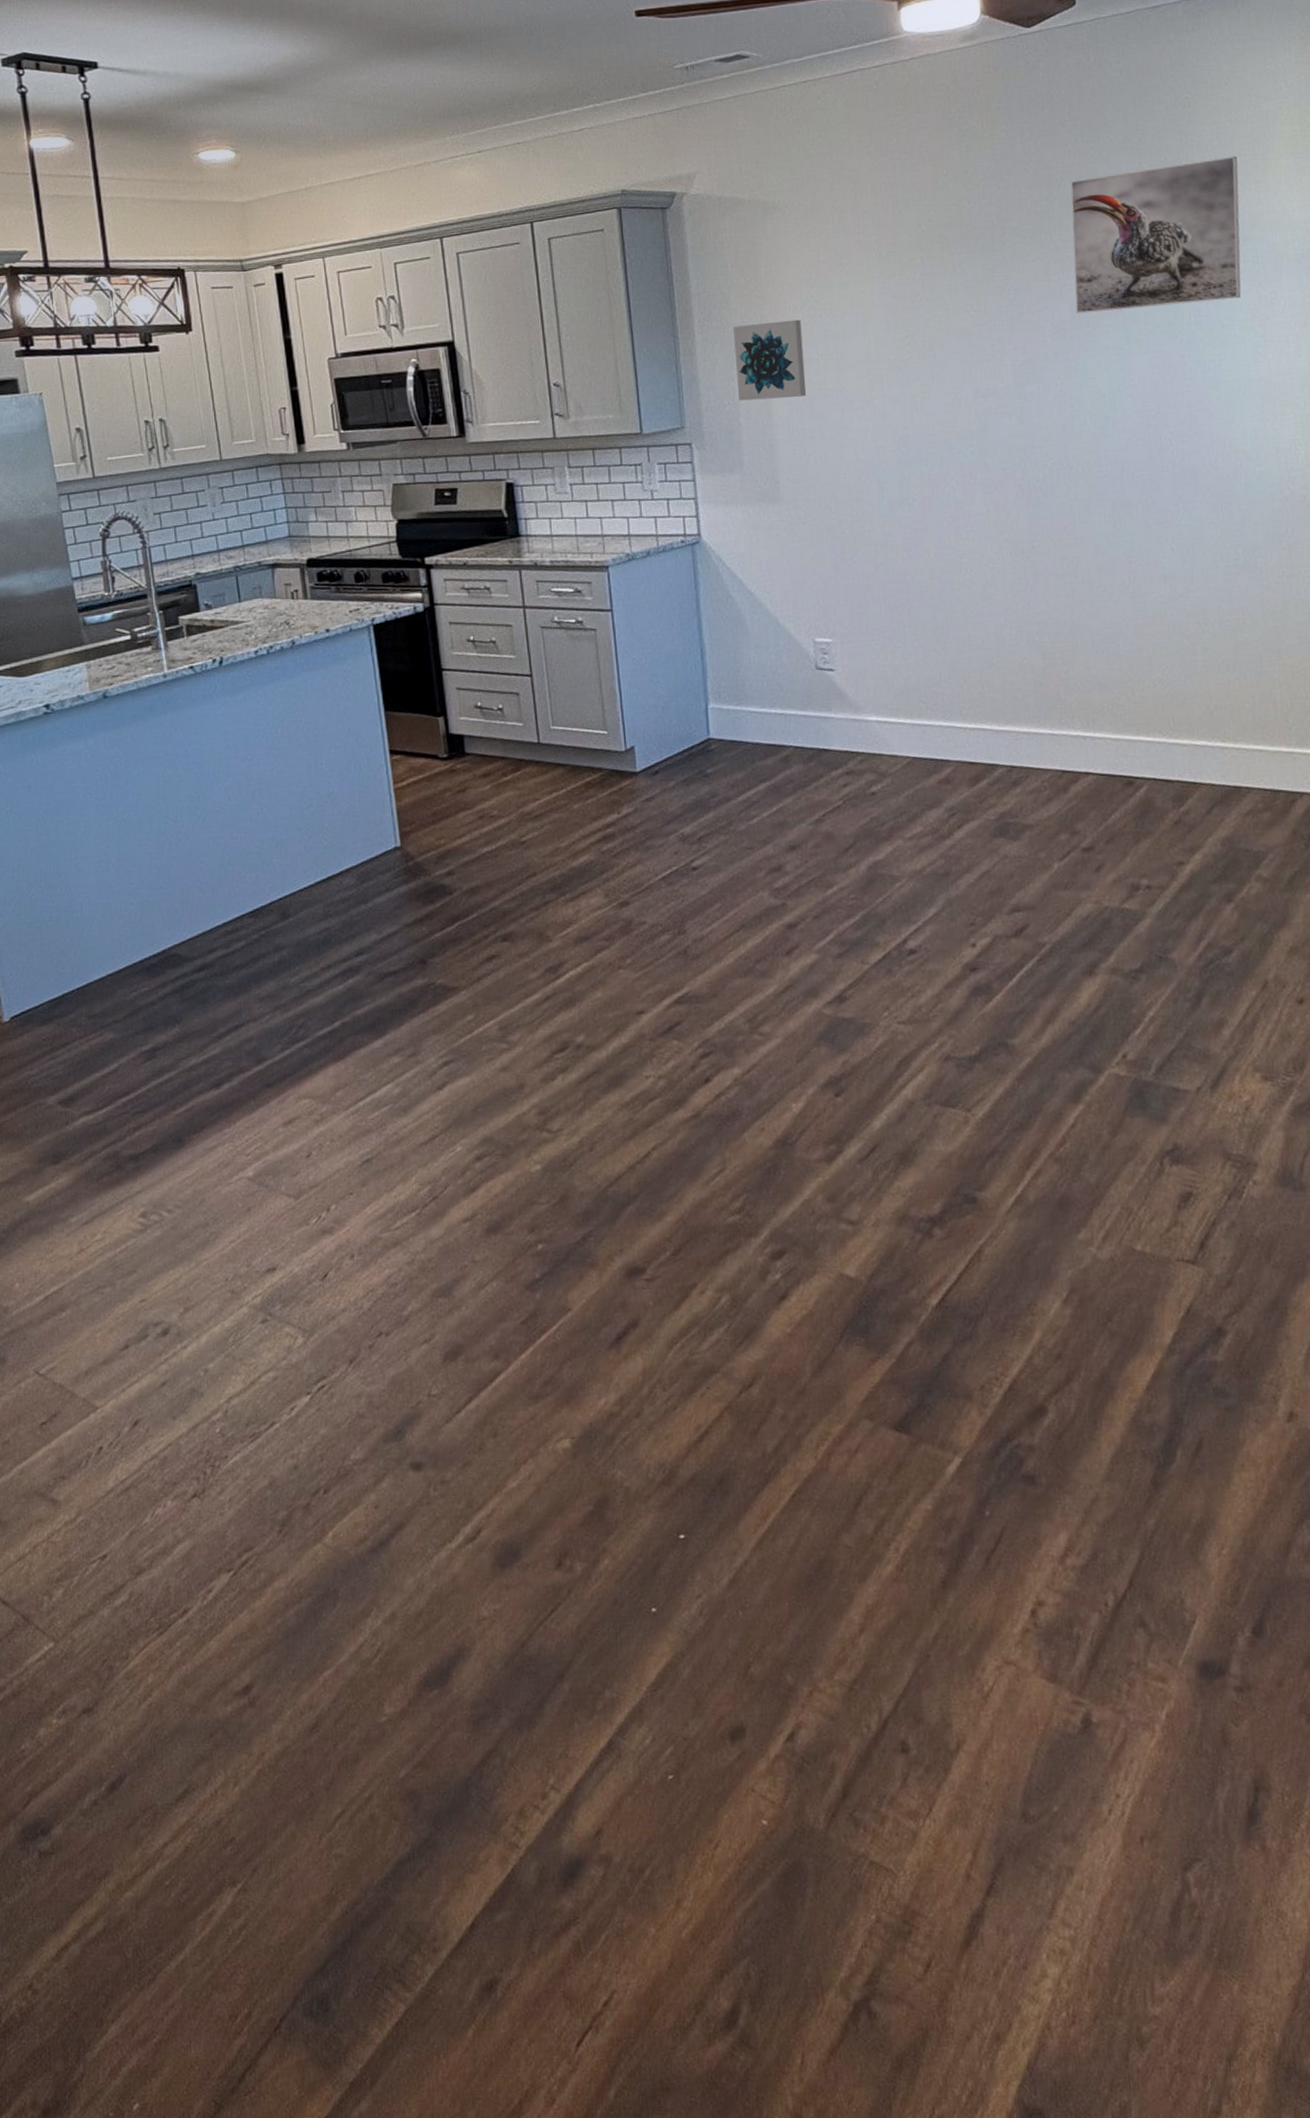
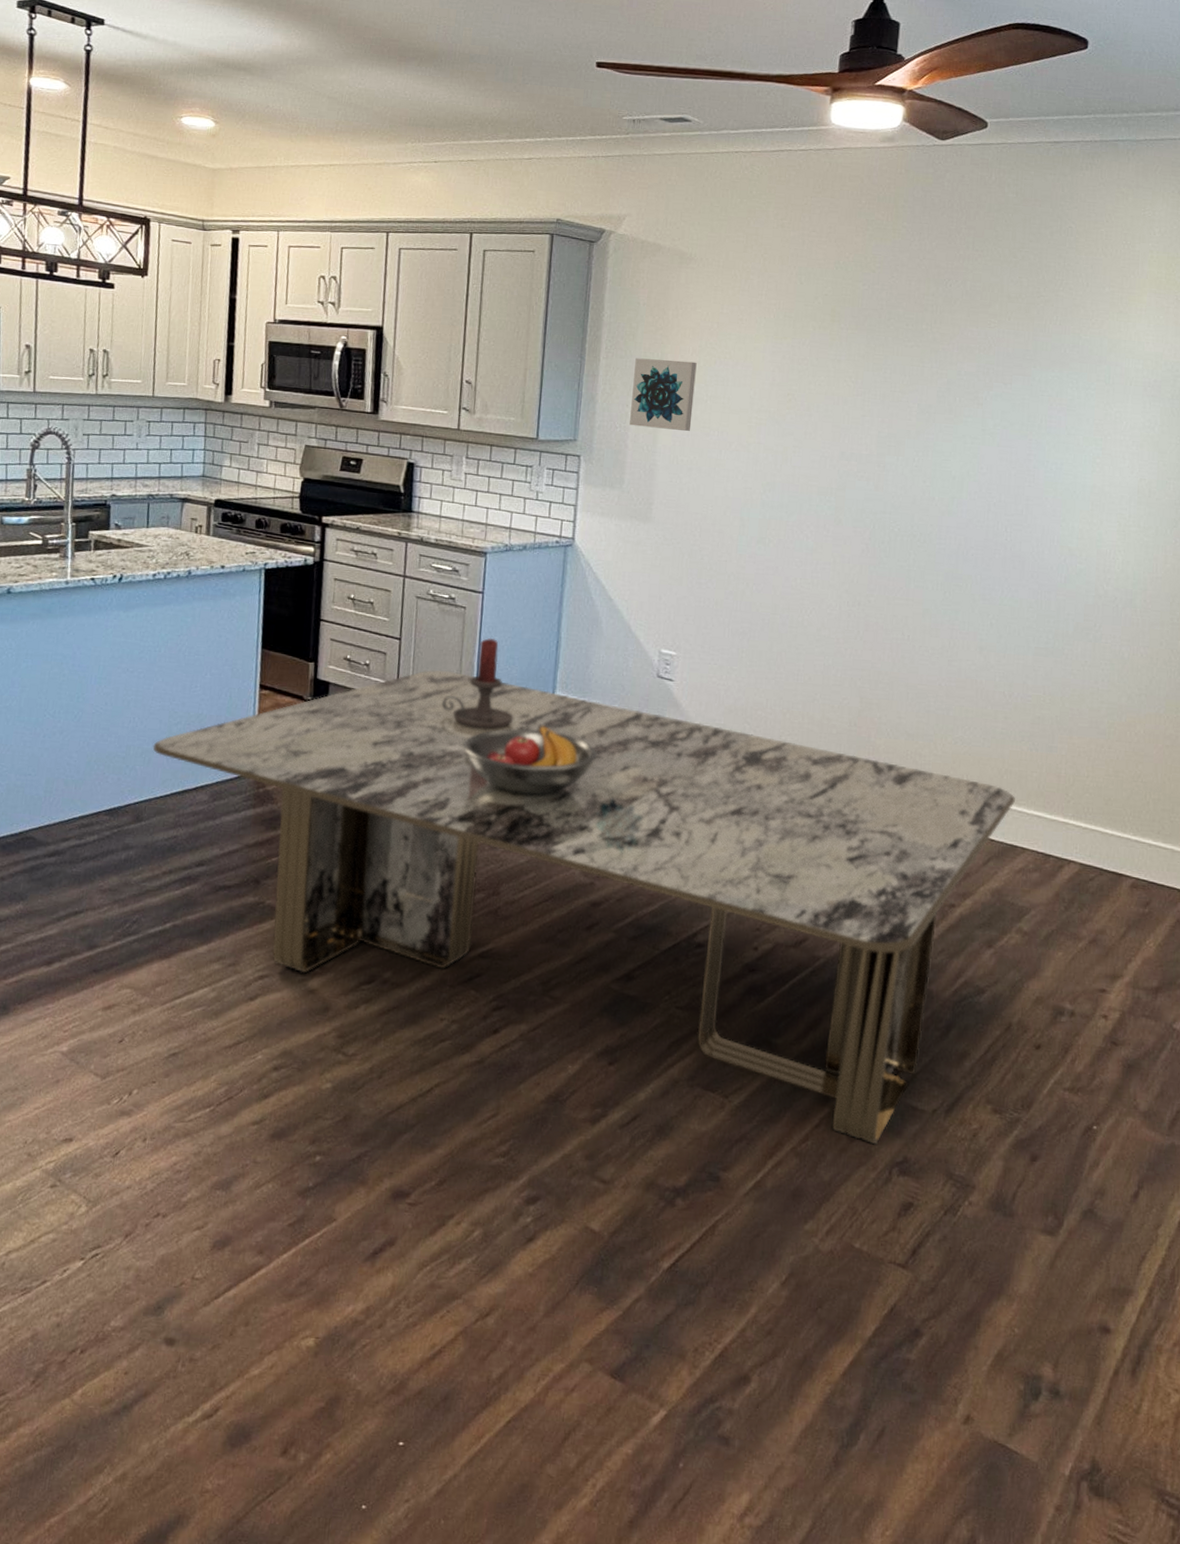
dining table: none [287,701,1231,1137] -> present [152,669,1015,1145]
candle holder: none [588,657,669,758] -> present [441,637,514,729]
fruit bowl: none [619,742,766,821] -> present [463,724,597,795]
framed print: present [1070,155,1242,314] -> none [942,282,1107,412]

